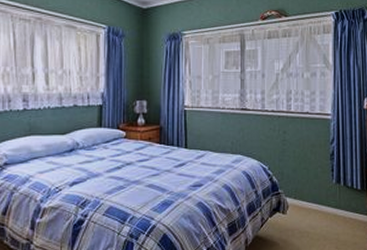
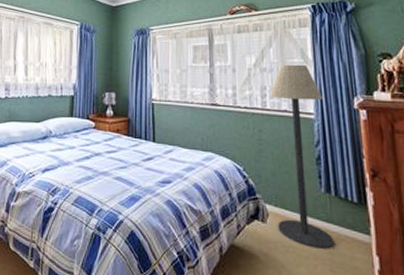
floor lamp: none [294,69,340,231] -> present [269,64,334,249]

